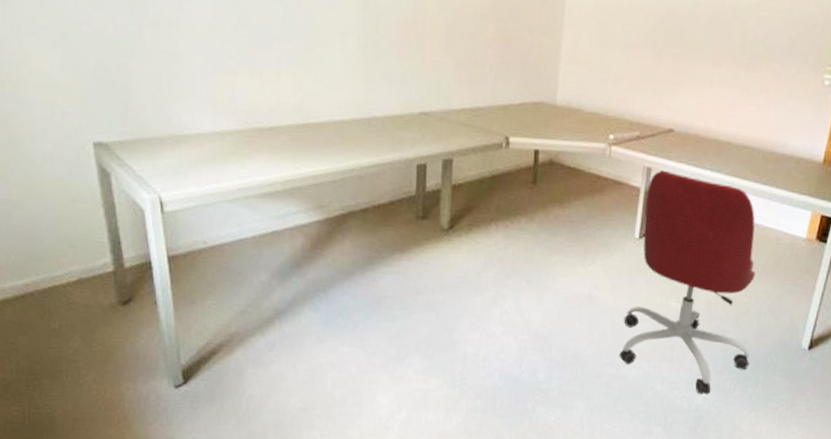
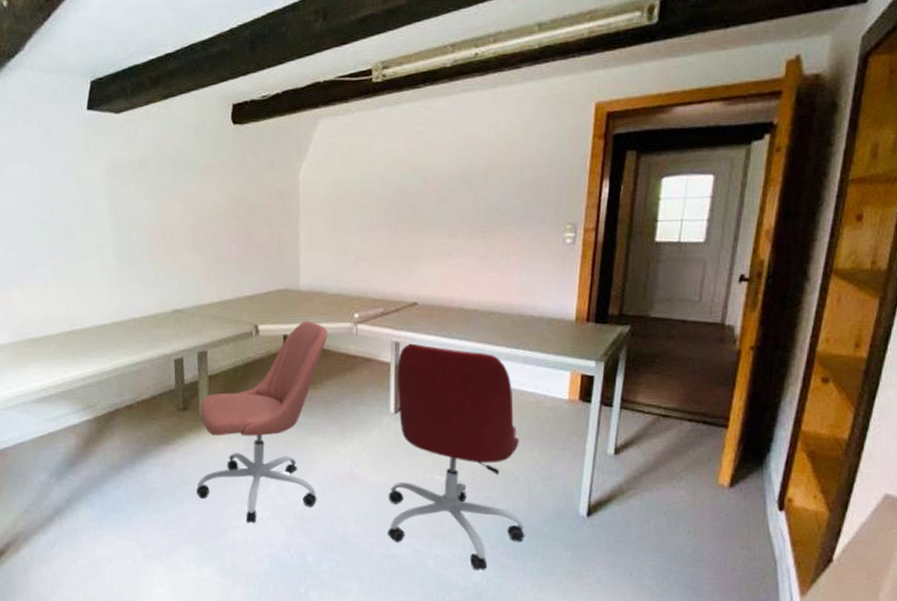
office chair: none [430,137,581,339] -> present [196,321,328,524]

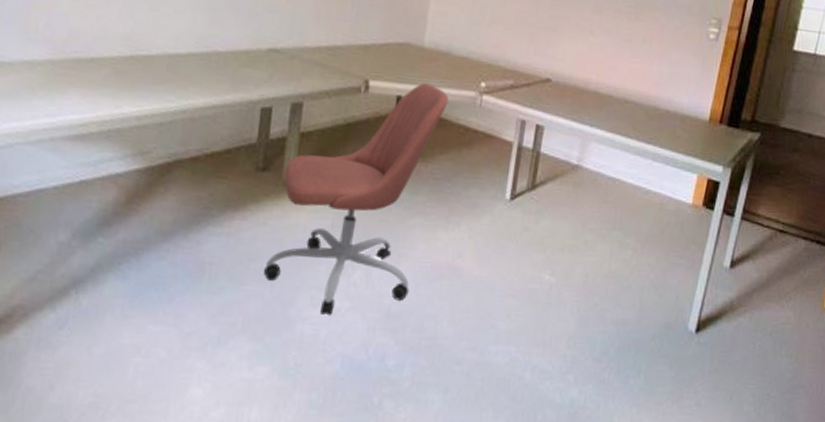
office chair: present [388,344,525,570] -> none [484,124,638,386]

